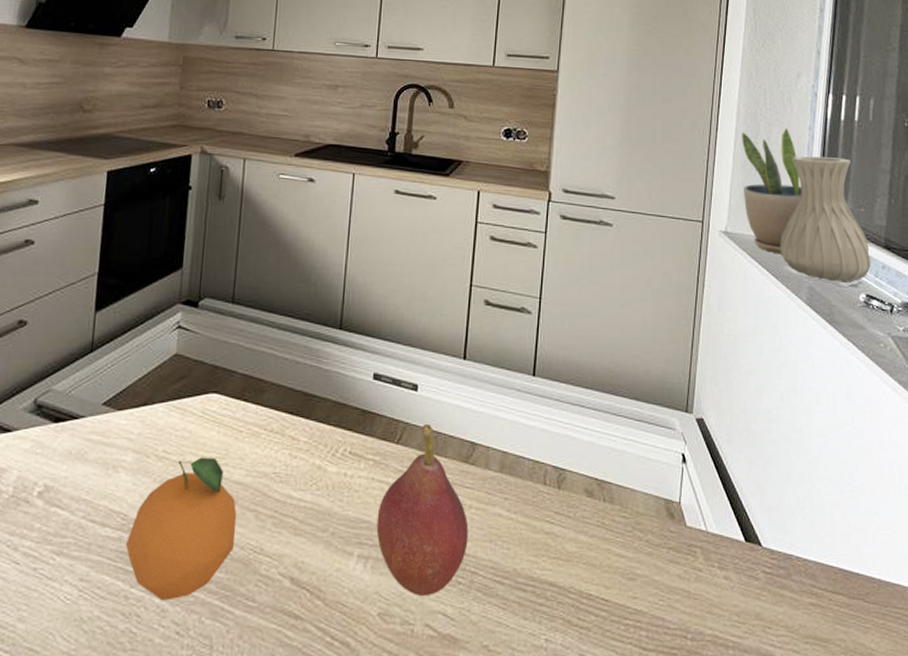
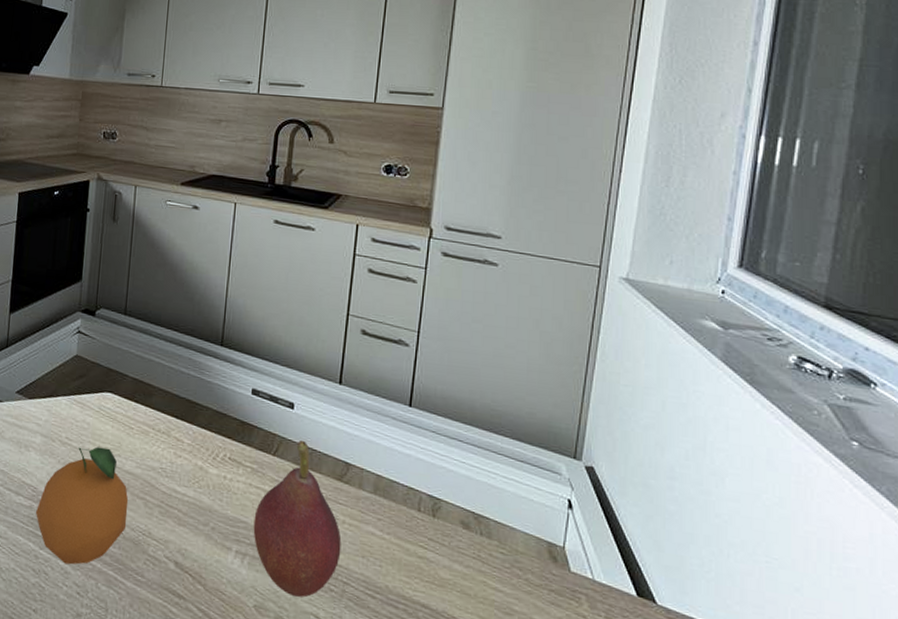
potted plant: present [742,128,801,254] -> none [650,172,721,306]
vase: present [779,156,873,282] -> none [691,202,808,341]

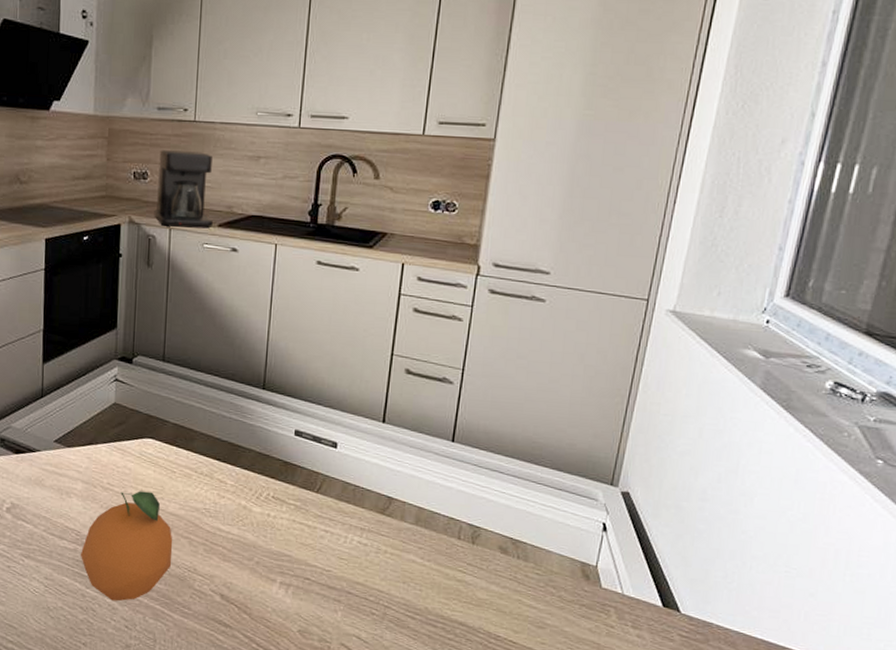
coffee maker: none [121,112,177,186] -> present [154,150,213,228]
fruit: present [253,441,342,598] -> none [297,478,383,621]

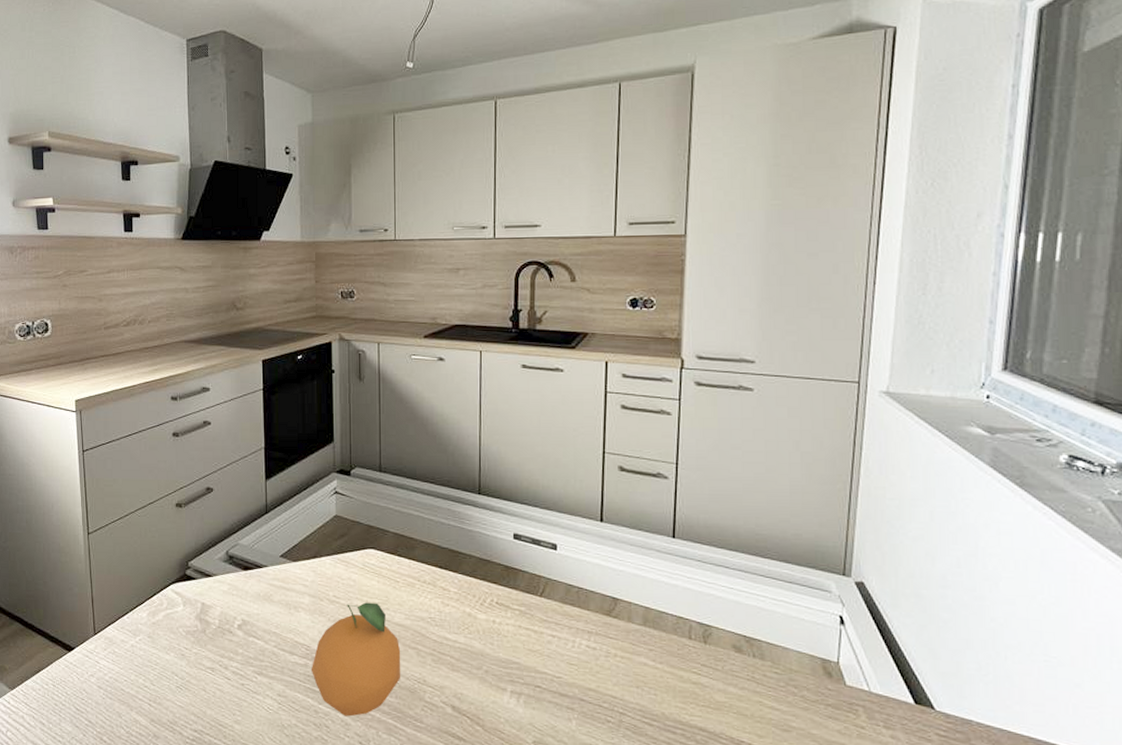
coffee maker: present [154,150,213,228] -> none [362,268,419,341]

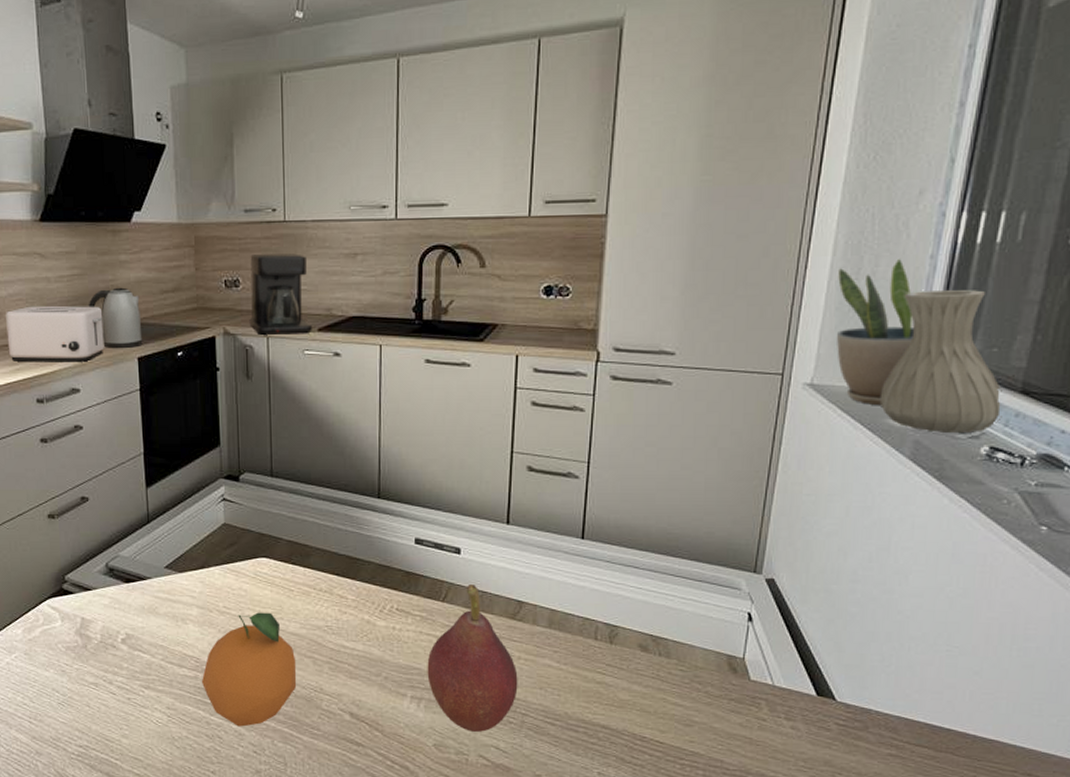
toaster: none [148,313,233,364] -> present [6,305,104,362]
kettle: none [220,297,267,352] -> present [88,287,143,349]
coffee maker: none [362,268,419,341] -> present [249,253,312,335]
fruit: none [526,580,615,730] -> present [427,585,518,732]
potted plant: none [906,276,983,414] -> present [837,259,914,406]
vase: none [955,305,1078,442] -> present [879,290,1002,434]

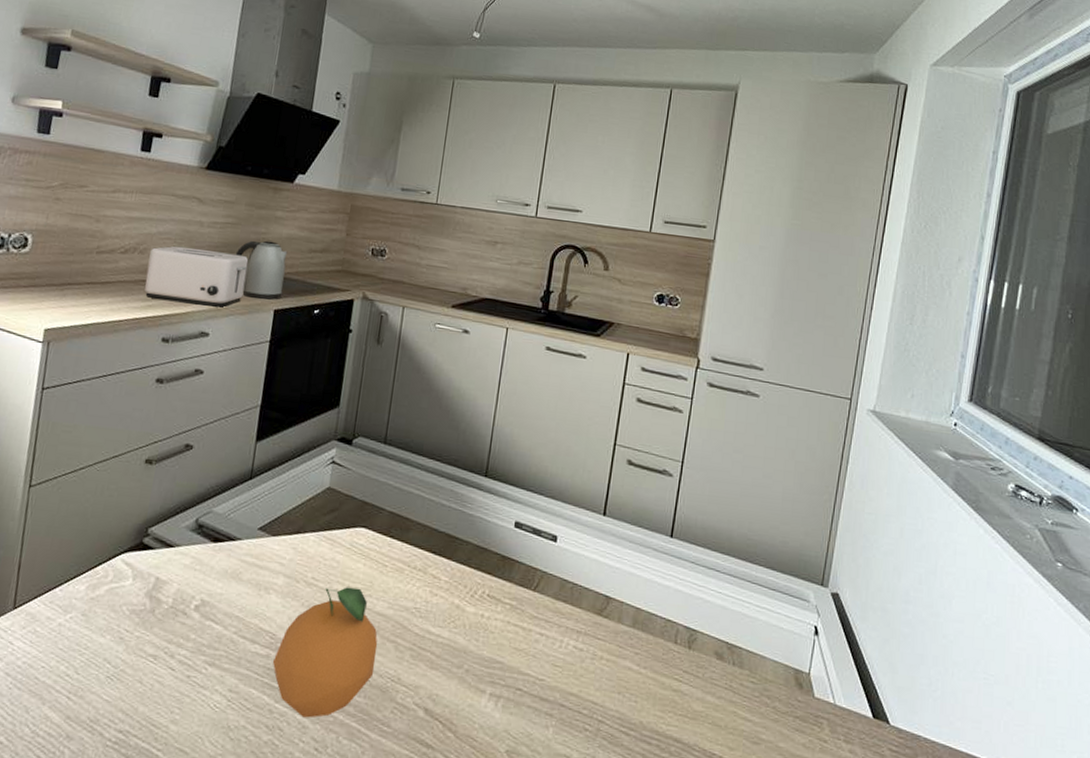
coffee maker: present [249,253,312,335] -> none [388,229,451,308]
fruit: present [427,585,518,732] -> none [509,575,599,739]
potted plant: present [837,259,914,406] -> none [895,312,955,438]
vase: present [879,290,1002,434] -> none [928,340,1024,471]

